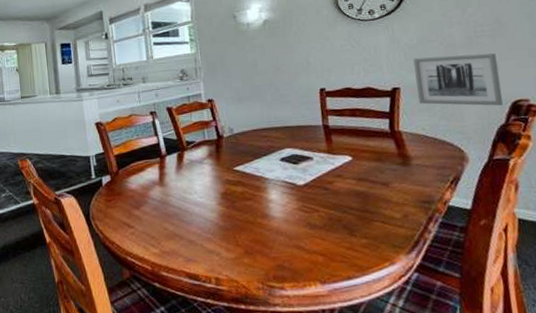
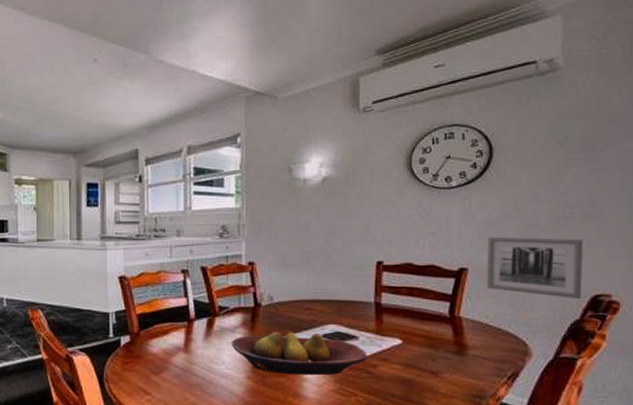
fruit bowl: none [200,158,323,198] -> present [231,332,367,376]

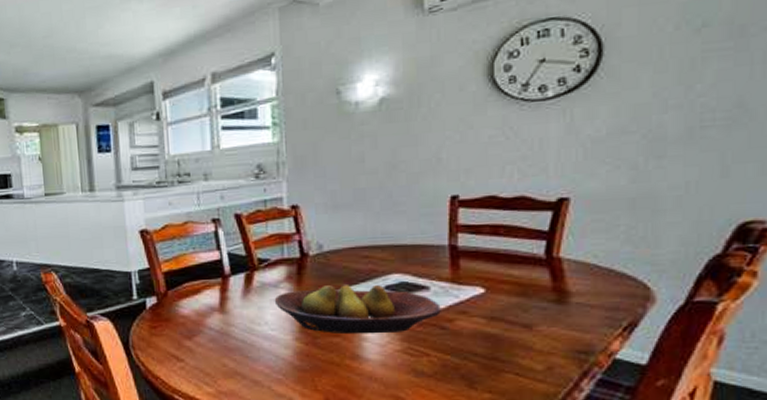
wall art: present [486,236,583,300] -> none [594,152,727,229]

